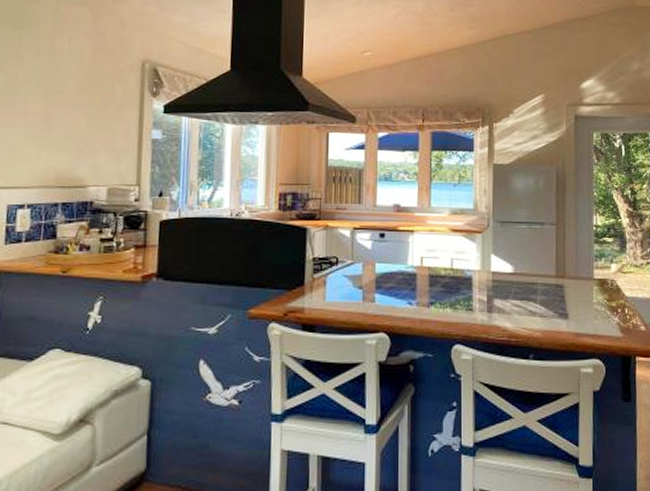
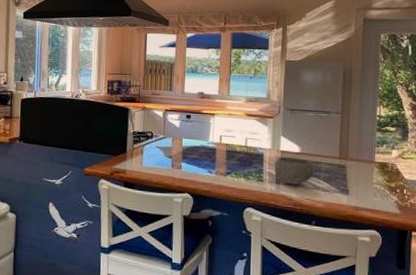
bowl: none [485,280,529,312] -> present [274,157,314,185]

